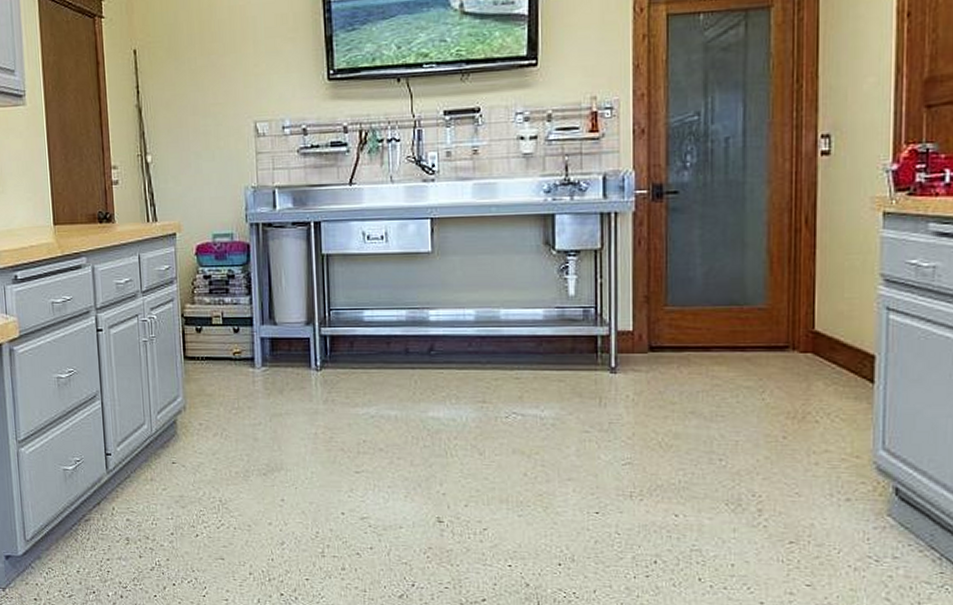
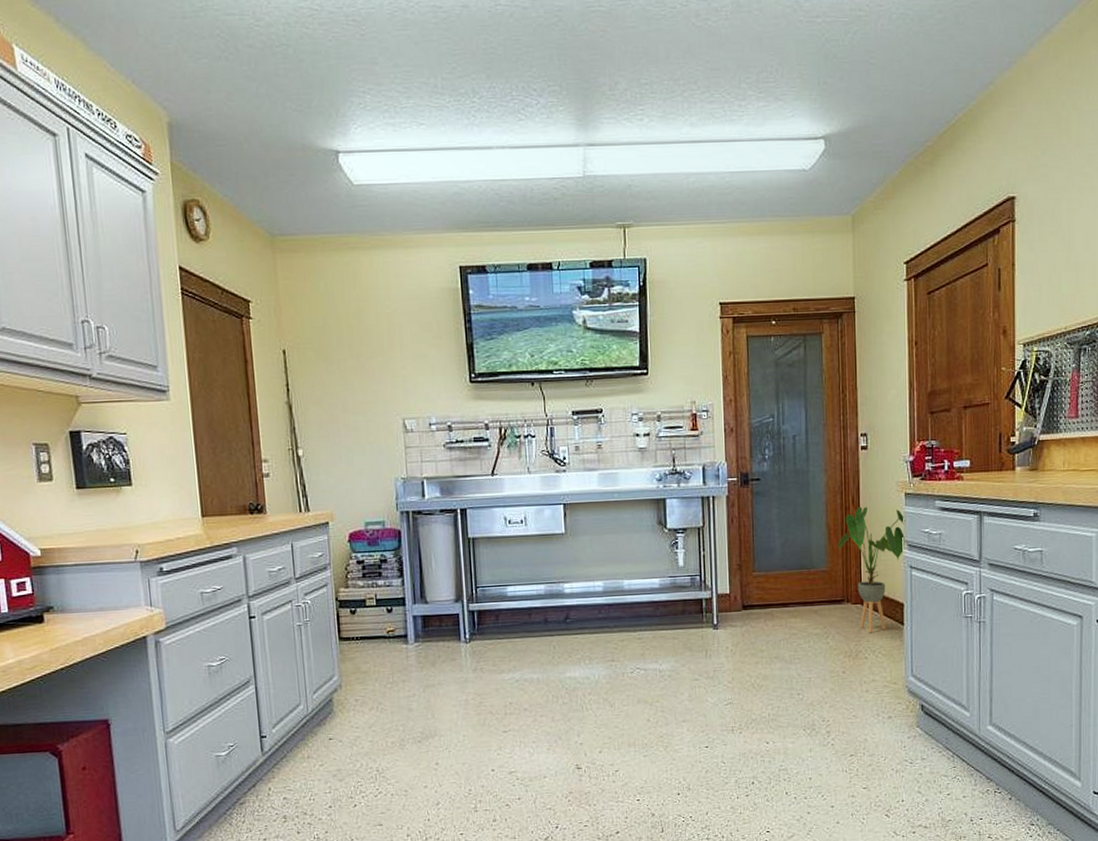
house plant: none [783,228,883,390] -> present [838,506,906,633]

